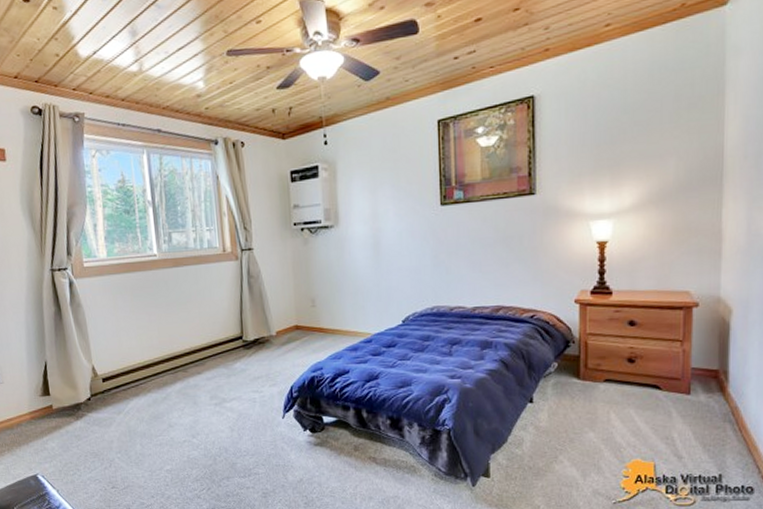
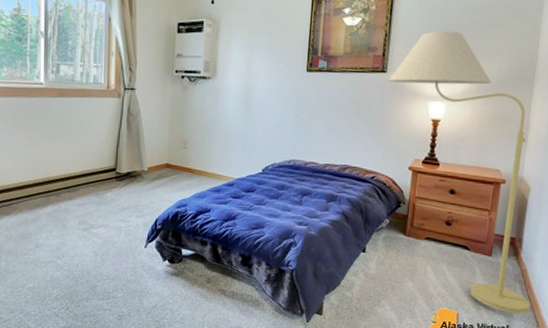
floor lamp: none [538,135,748,461] -> present [388,31,531,315]

